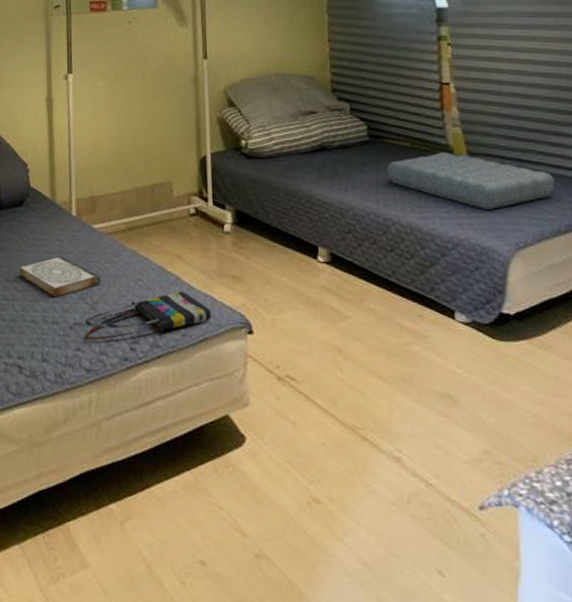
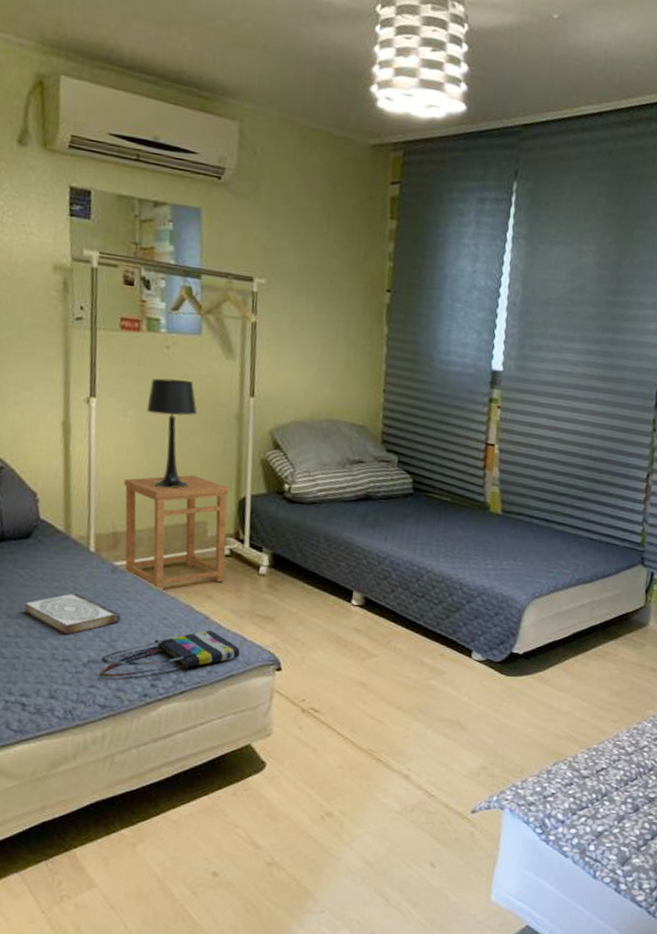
side table: none [98,137,192,254] -> present [124,475,229,593]
table lamp: none [114,50,158,152] -> present [146,378,198,489]
cushion: present [388,151,555,210] -> none [427,507,574,563]

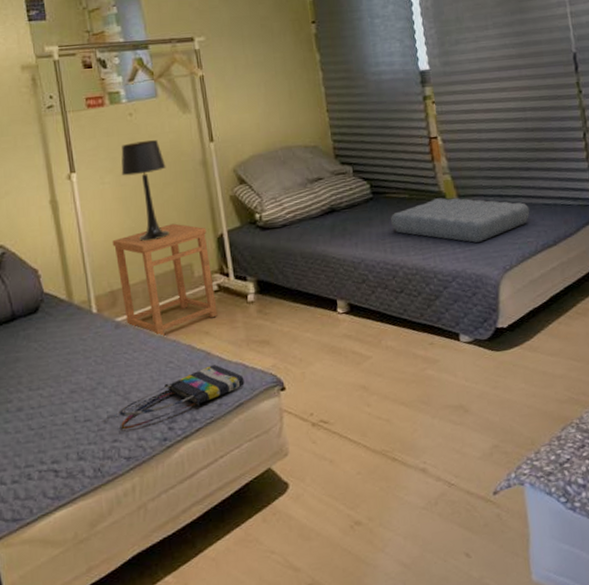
book: present [24,593,122,635] -> none [43,354,131,396]
cushion: none [427,507,574,563] -> present [391,197,530,243]

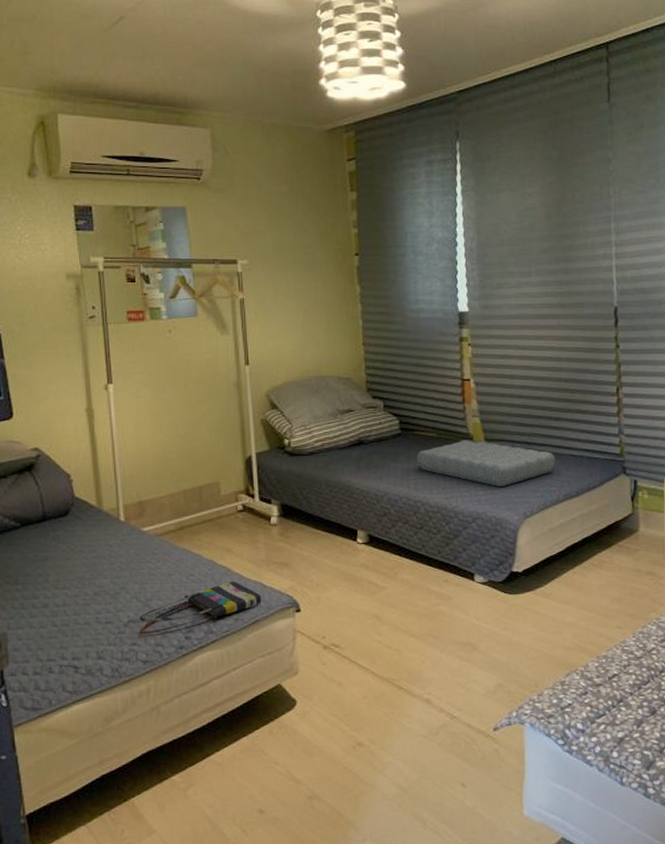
side table: present [112,223,218,339] -> none [144,441,241,552]
table lamp: present [121,140,169,241] -> none [157,359,201,456]

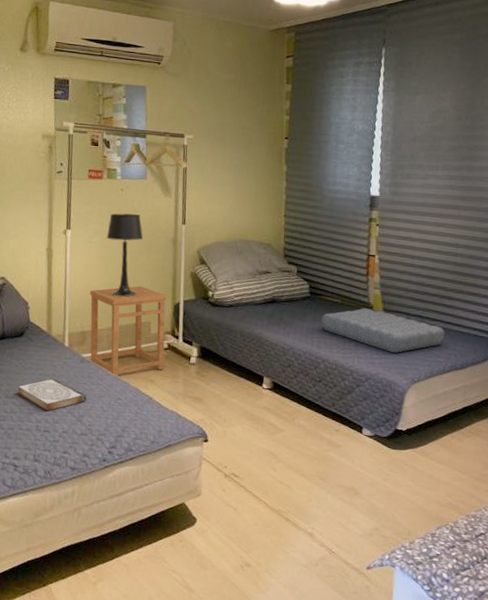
book: none [69,560,154,599] -> present [18,378,88,412]
tote bag: present [139,581,262,635] -> none [71,408,176,446]
side table: none [144,441,241,552] -> present [90,286,167,378]
table lamp: none [157,359,201,456] -> present [106,213,144,297]

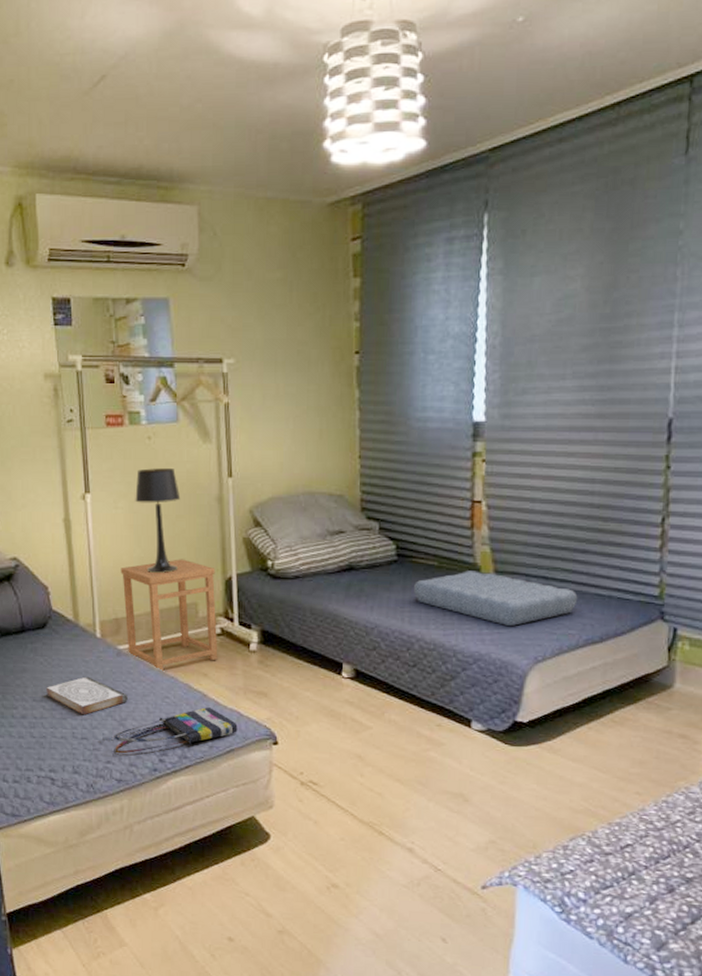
tote bag: none [71,408,176,446] -> present [114,707,238,754]

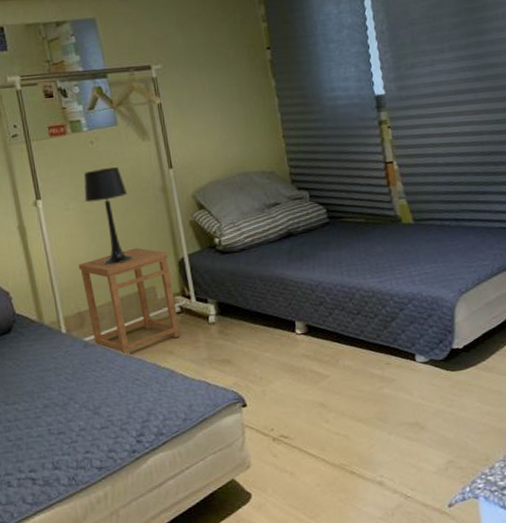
book: present [46,676,129,715] -> none [18,372,100,411]
tote bag: present [114,707,238,754] -> none [90,382,208,442]
cushion: present [414,569,578,626] -> none [347,221,486,266]

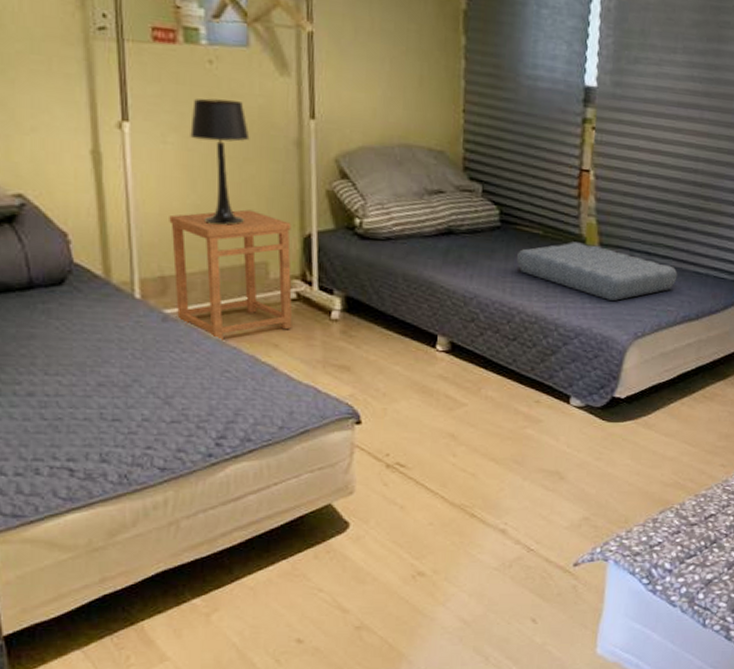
cushion: none [347,221,486,266] -> present [517,241,678,301]

